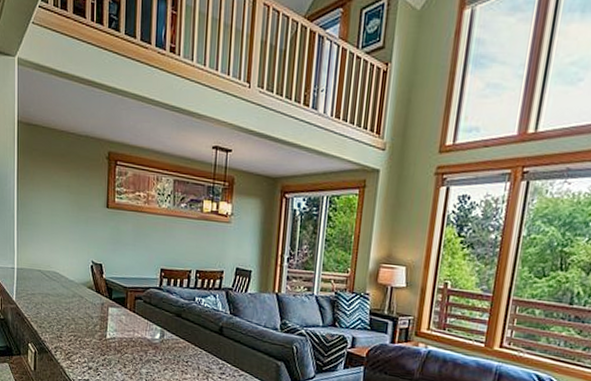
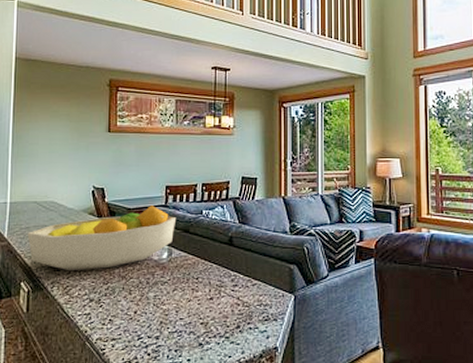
fruit bowl: none [33,286,170,341] -> present [27,206,177,271]

